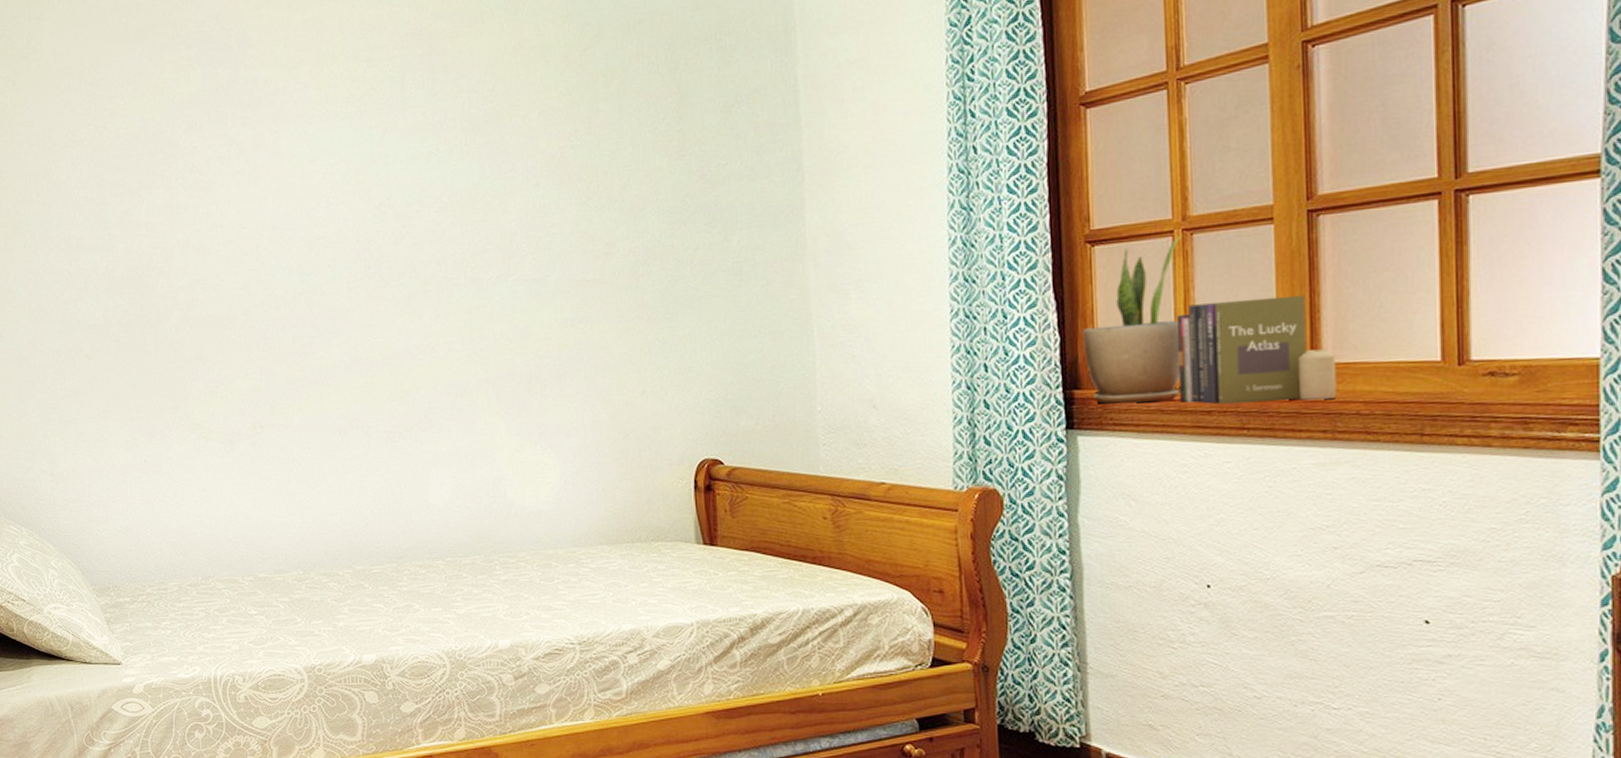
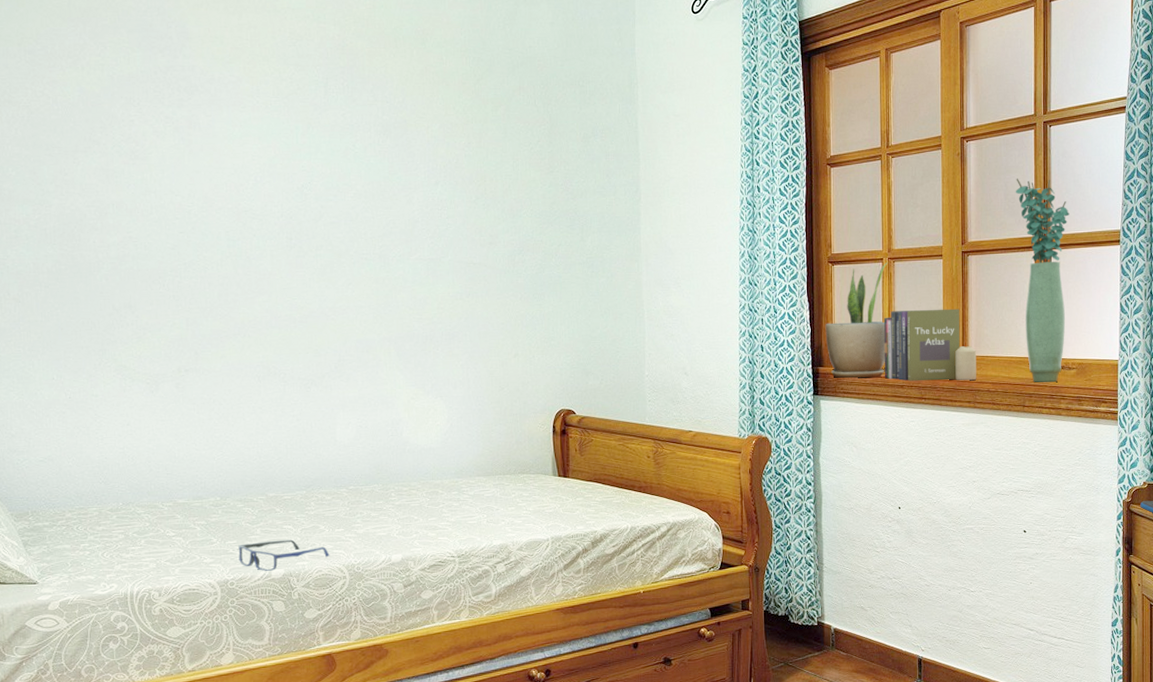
eyeglasses: none [325,620,427,657] -> present [238,539,330,572]
vase: none [1400,87,1502,399] -> present [1015,178,1069,383]

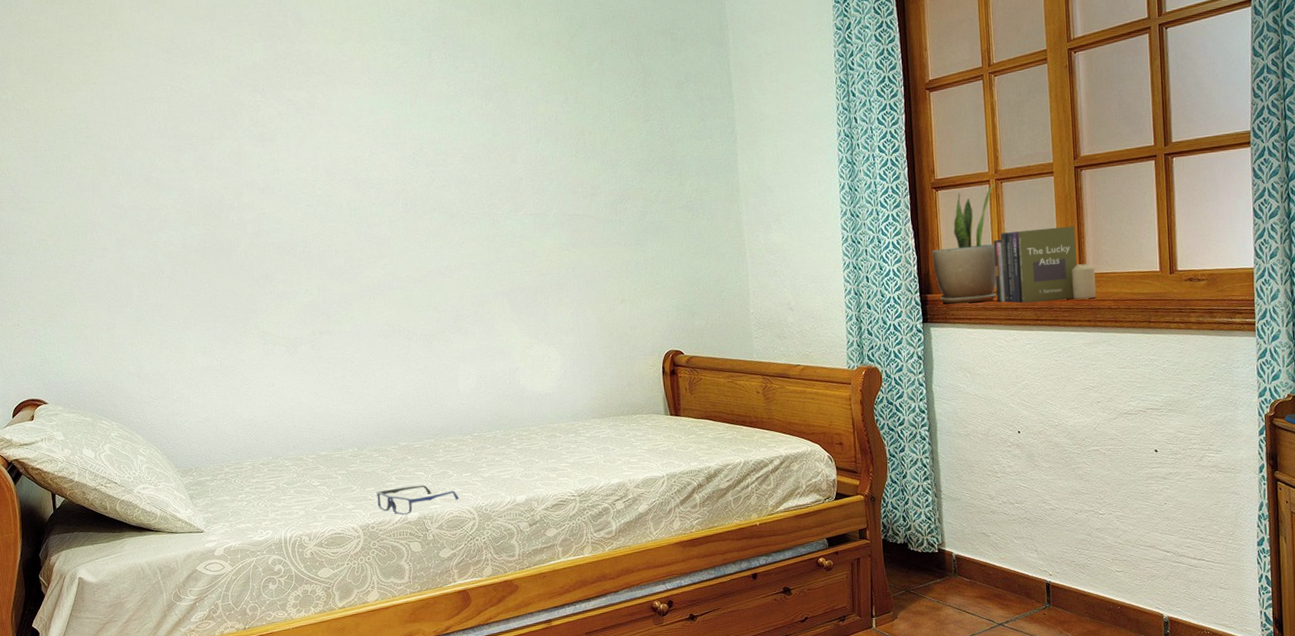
vase: present [1015,178,1069,383] -> none [1130,84,1193,297]

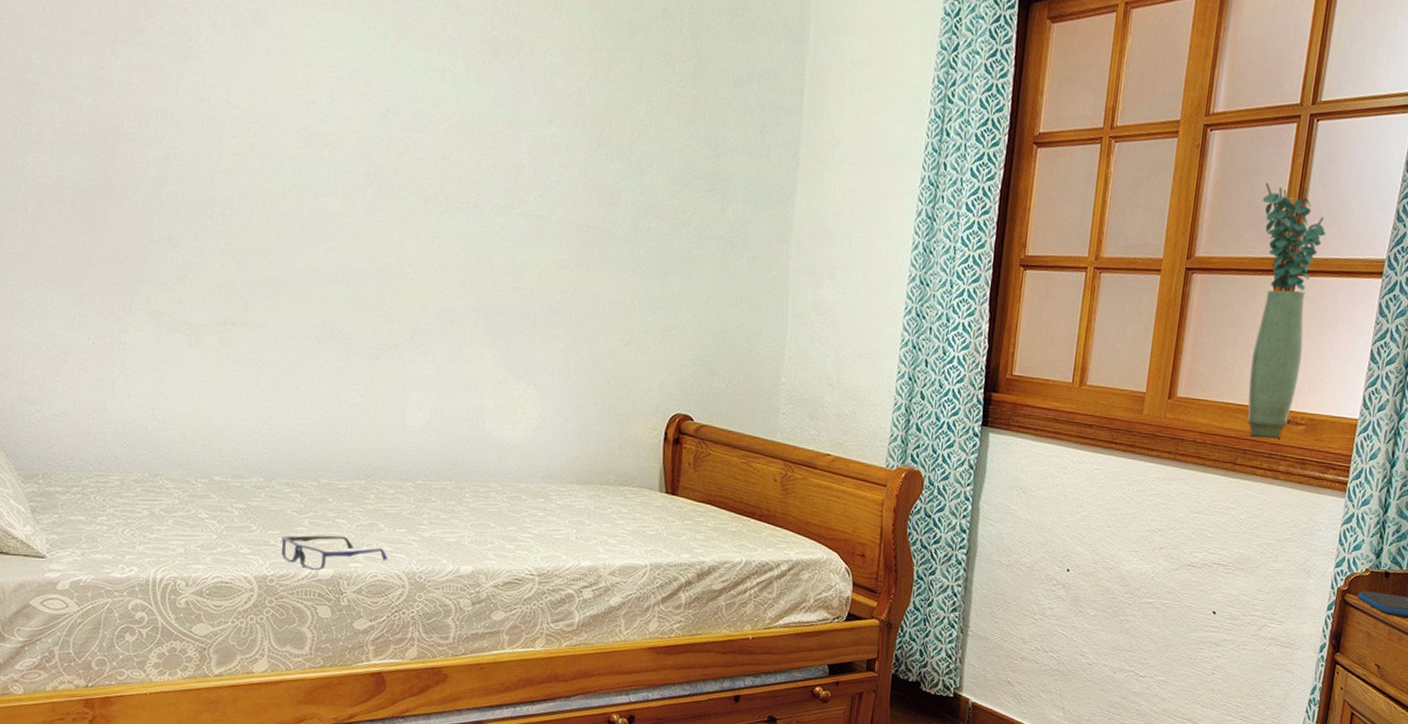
potted plant: present [932,183,997,305] -> none [1005,271,1093,413]
books: present [993,225,1077,304] -> none [1070,333,1174,424]
candle: present [1072,263,1097,300] -> none [1156,384,1187,427]
vase: none [1130,84,1193,297] -> present [1247,182,1326,440]

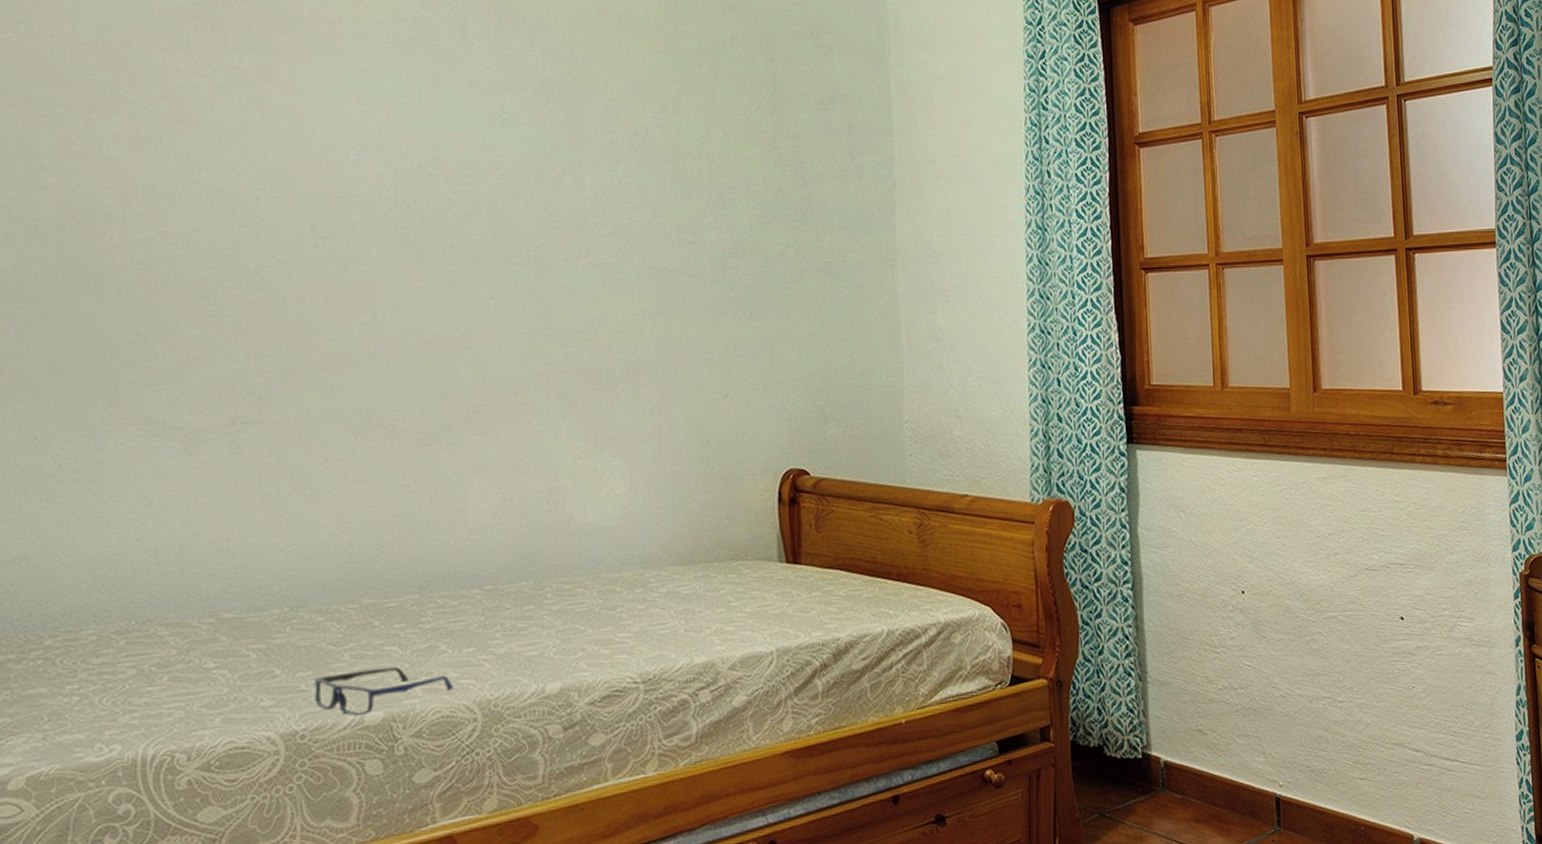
vase: present [1247,182,1326,440] -> none [1367,164,1438,423]

